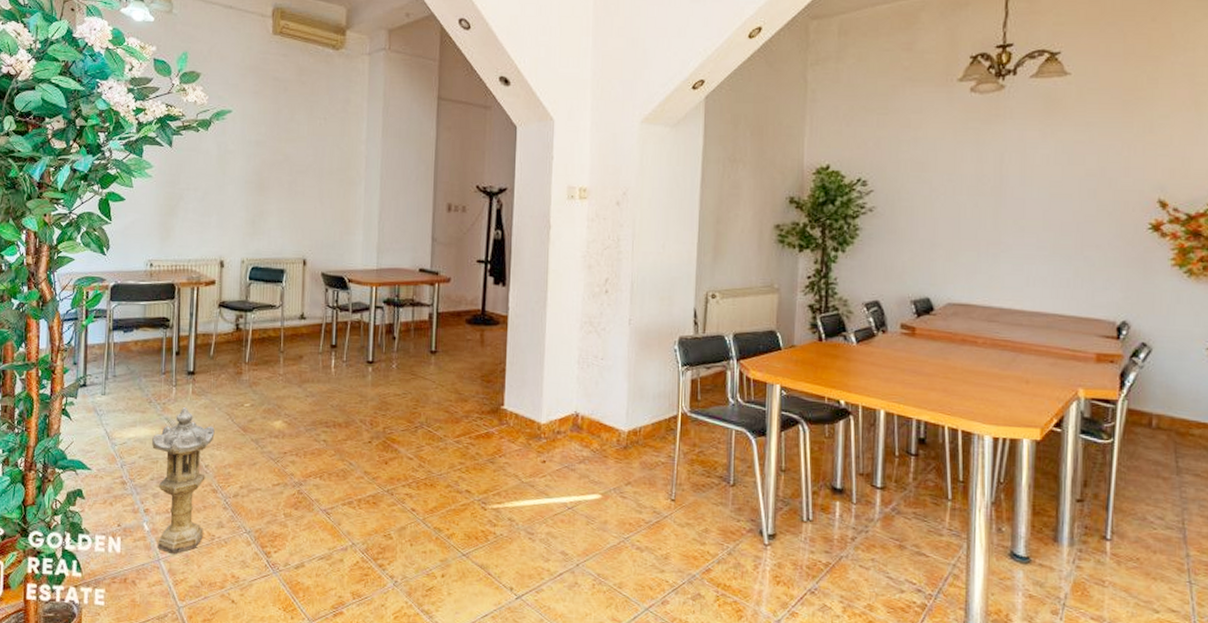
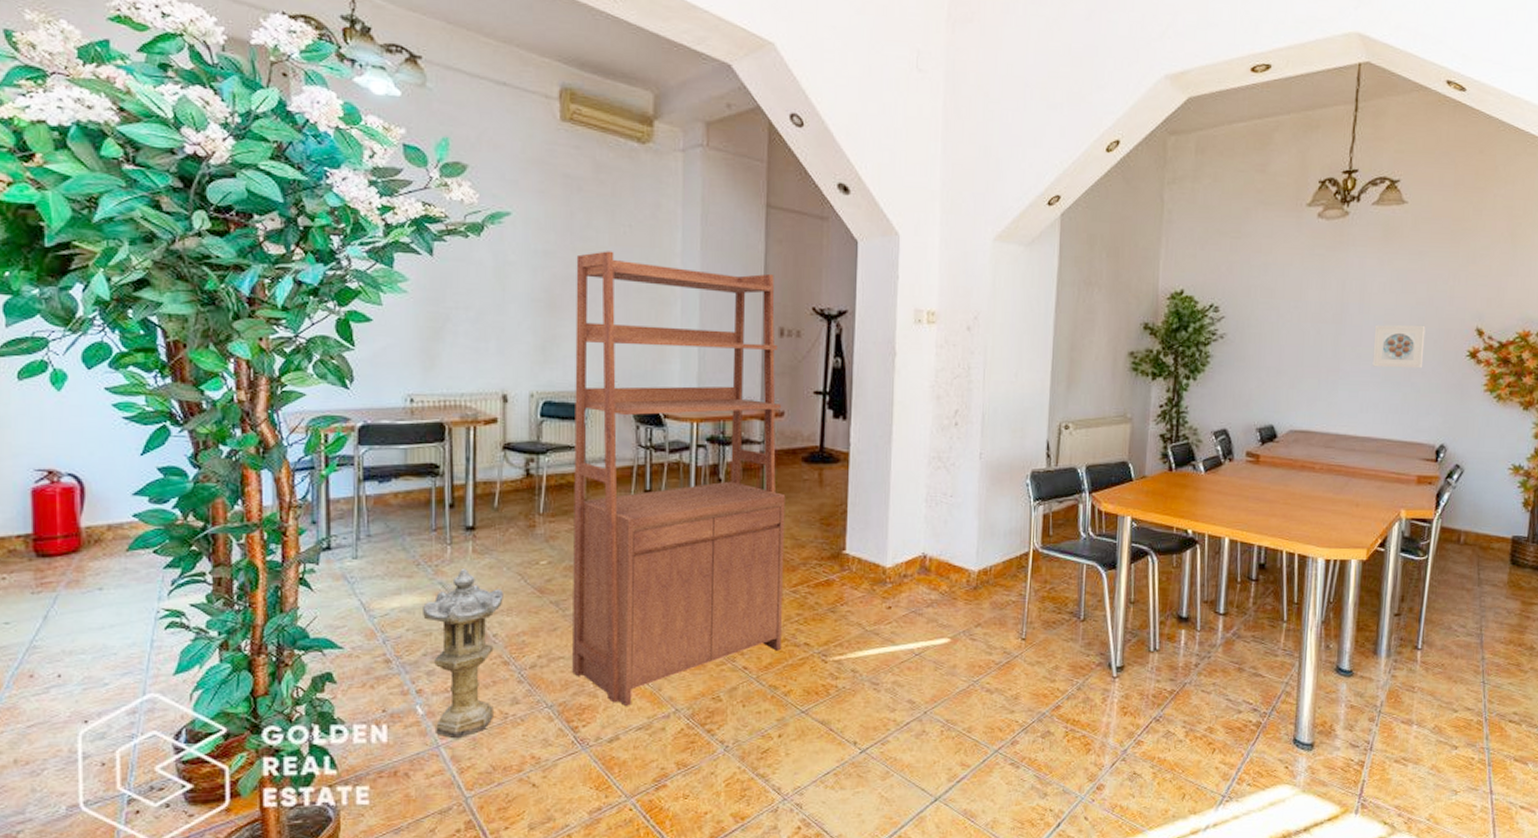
bookshelf: none [267,140,451,537] -> present [572,251,786,706]
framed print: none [1038,197,1098,242] -> present [1372,324,1426,369]

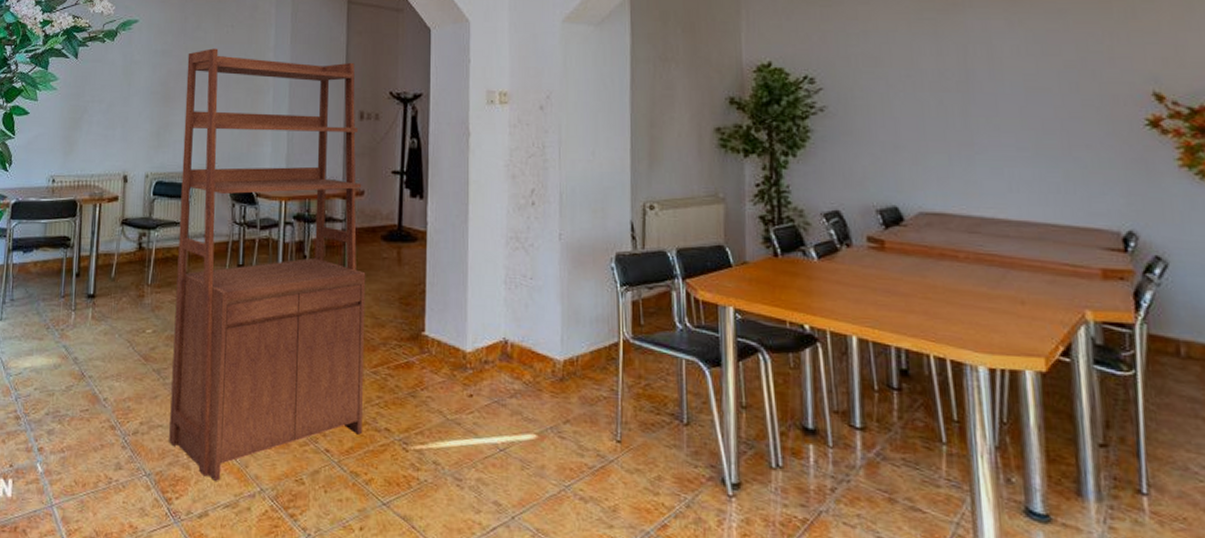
lantern: present [423,569,504,739] -> none [48,334,115,500]
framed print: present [1372,324,1426,369] -> none [1014,91,1085,141]

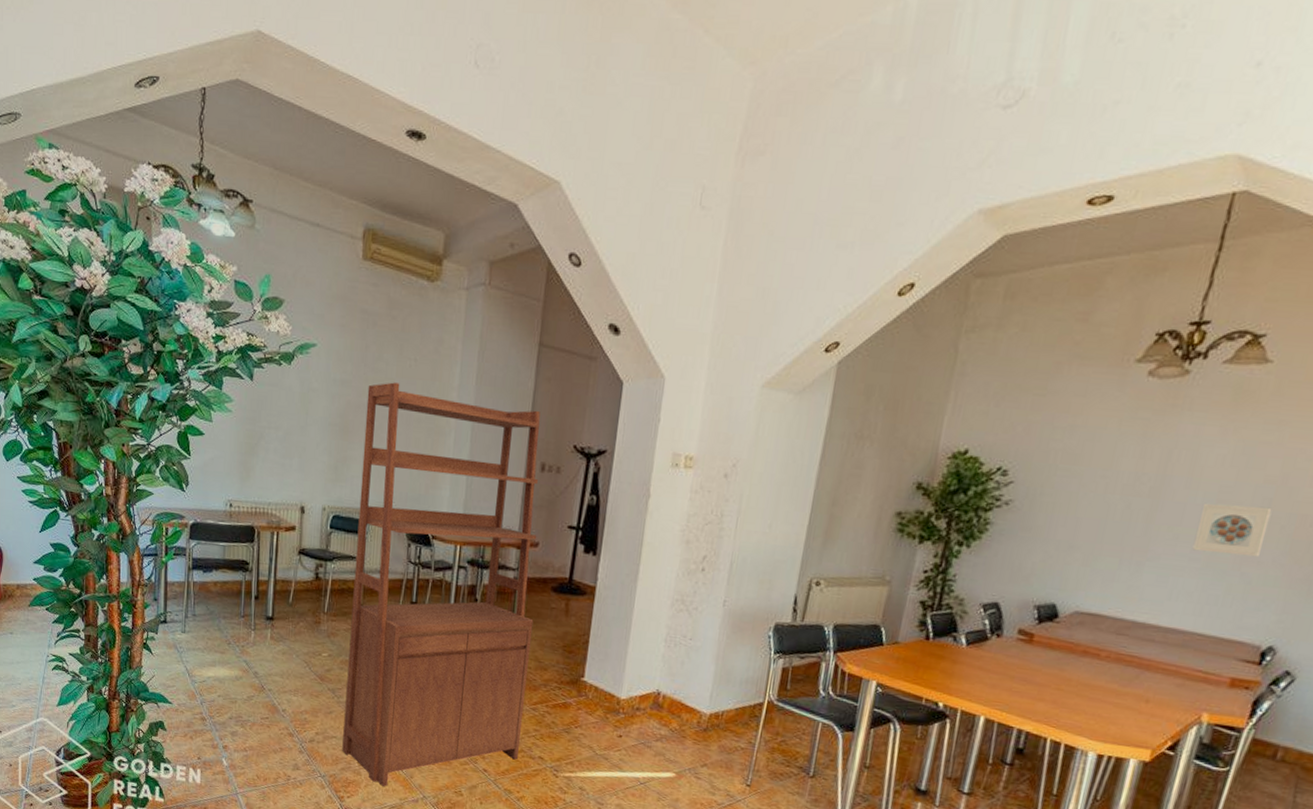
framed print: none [1014,91,1085,141] -> present [1192,503,1272,558]

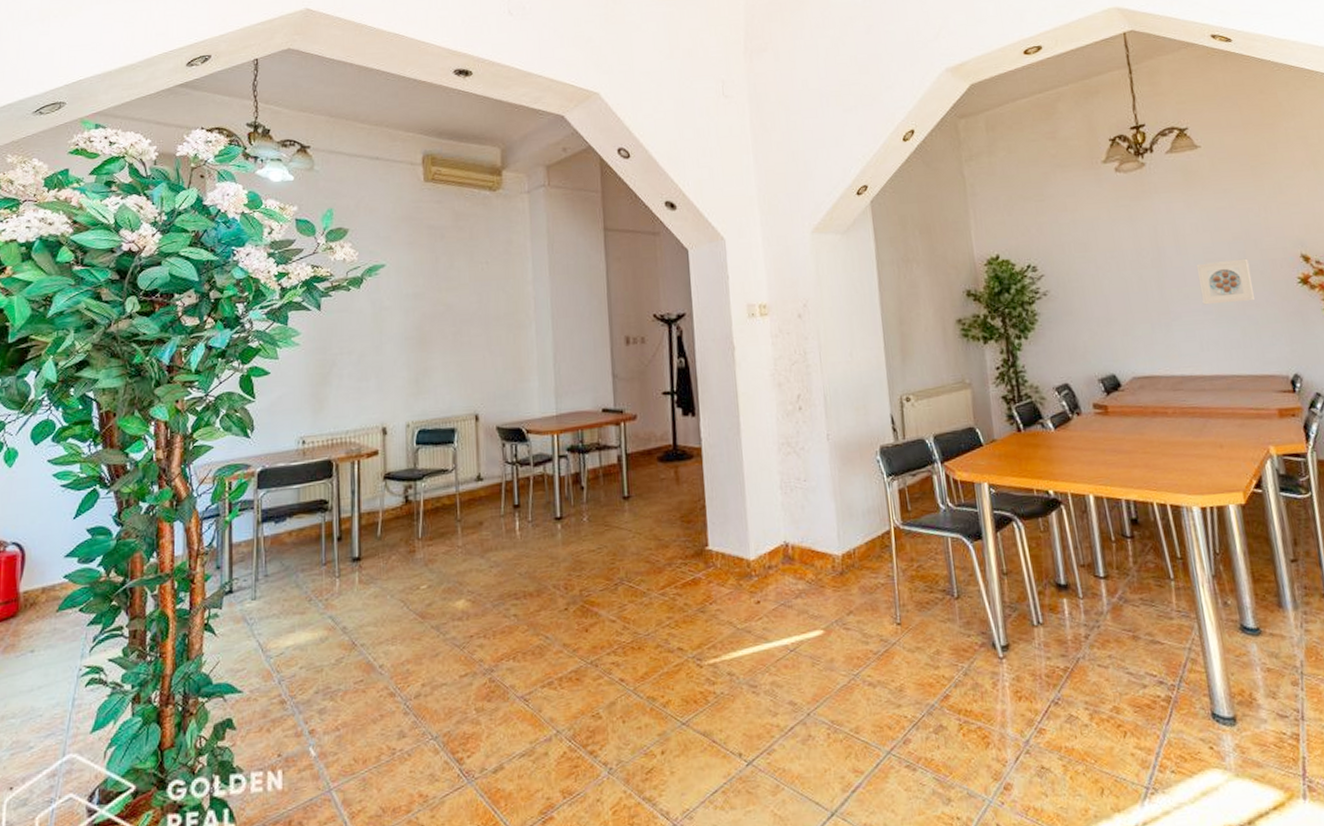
bookshelf: present [342,382,541,787] -> none [442,286,655,731]

